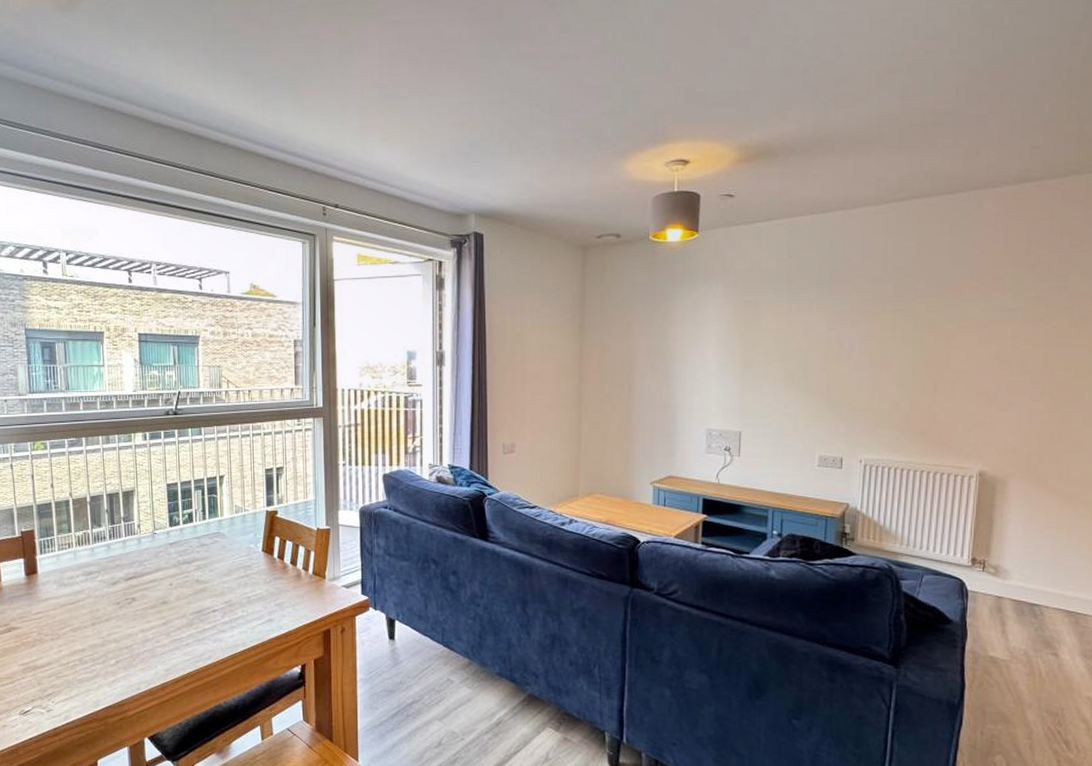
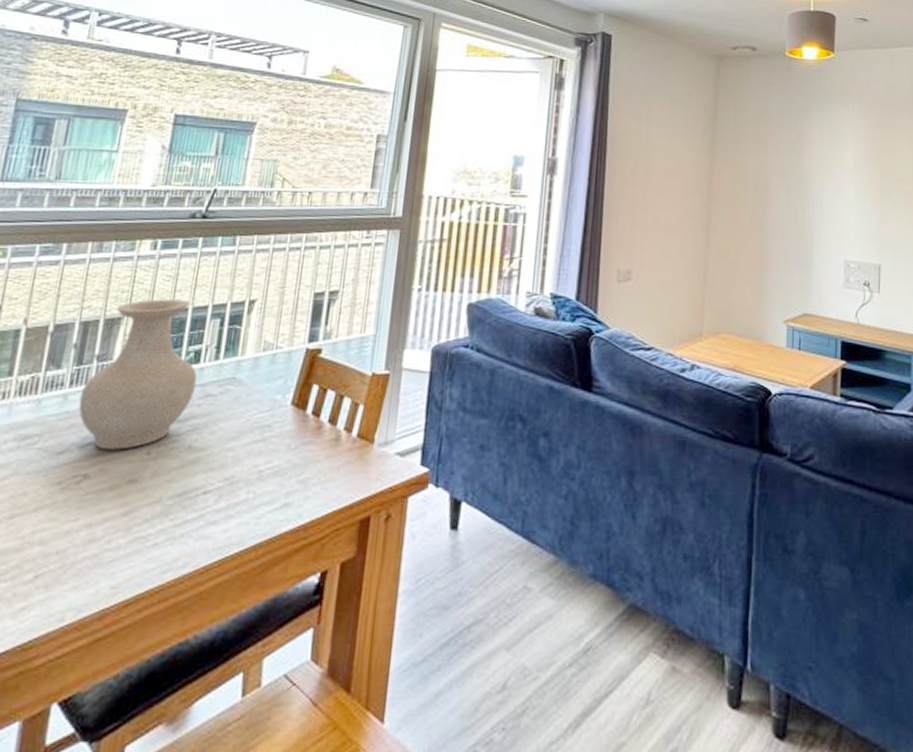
vase: none [118,476,194,582] -> present [78,299,198,450]

